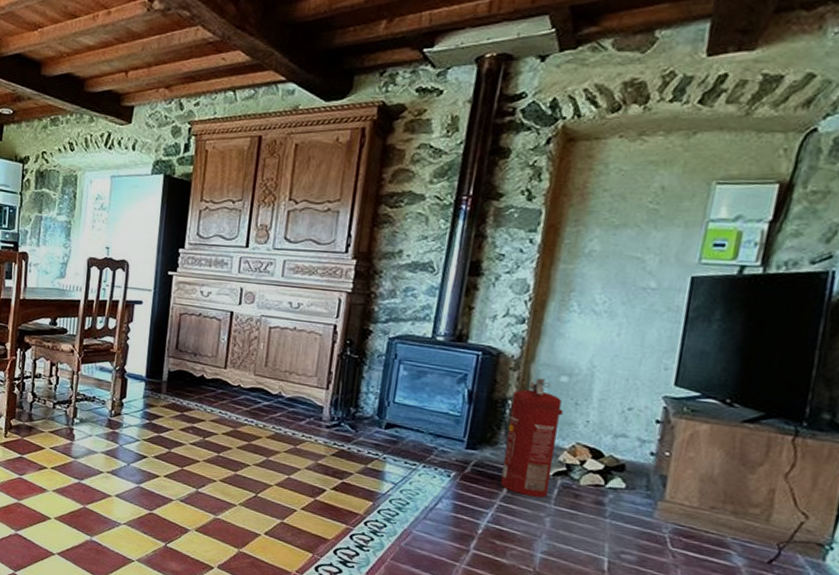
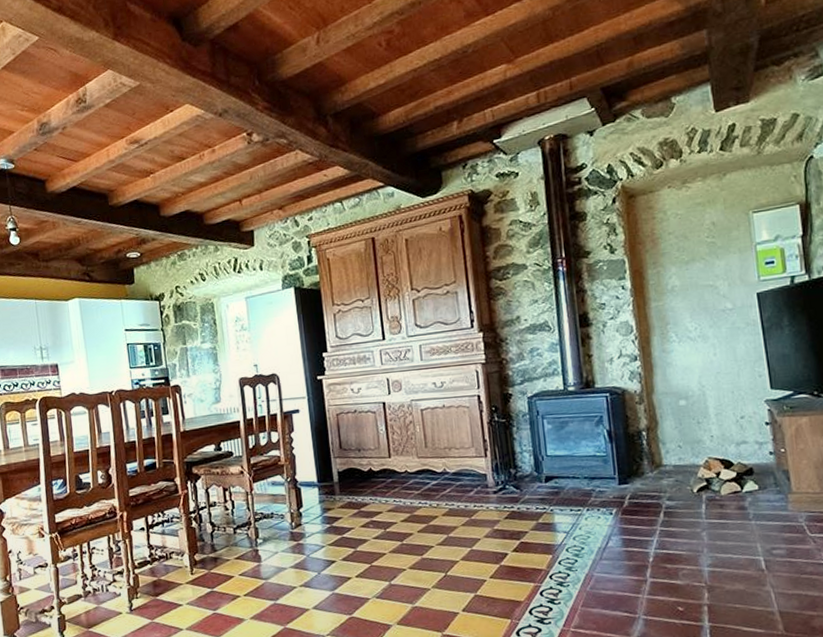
fire extinguisher: present [500,378,563,498] -> none [645,406,698,516]

